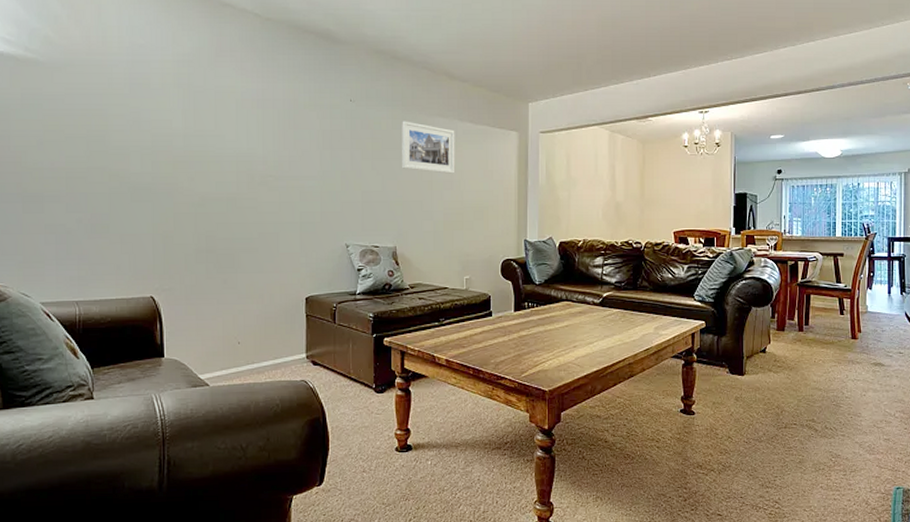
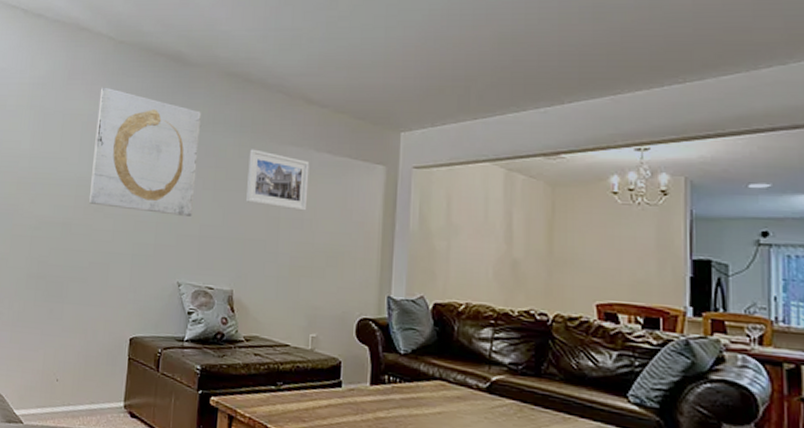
wall art: none [251,64,355,184] -> present [89,87,201,216]

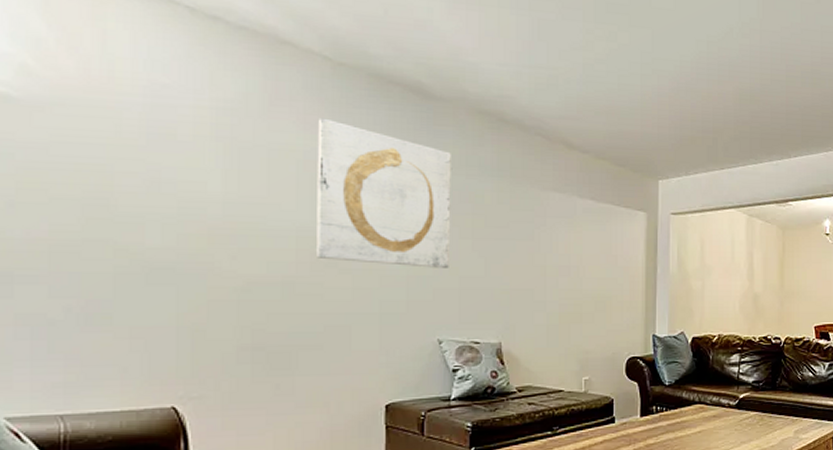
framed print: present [246,149,310,211] -> none [510,194,574,258]

